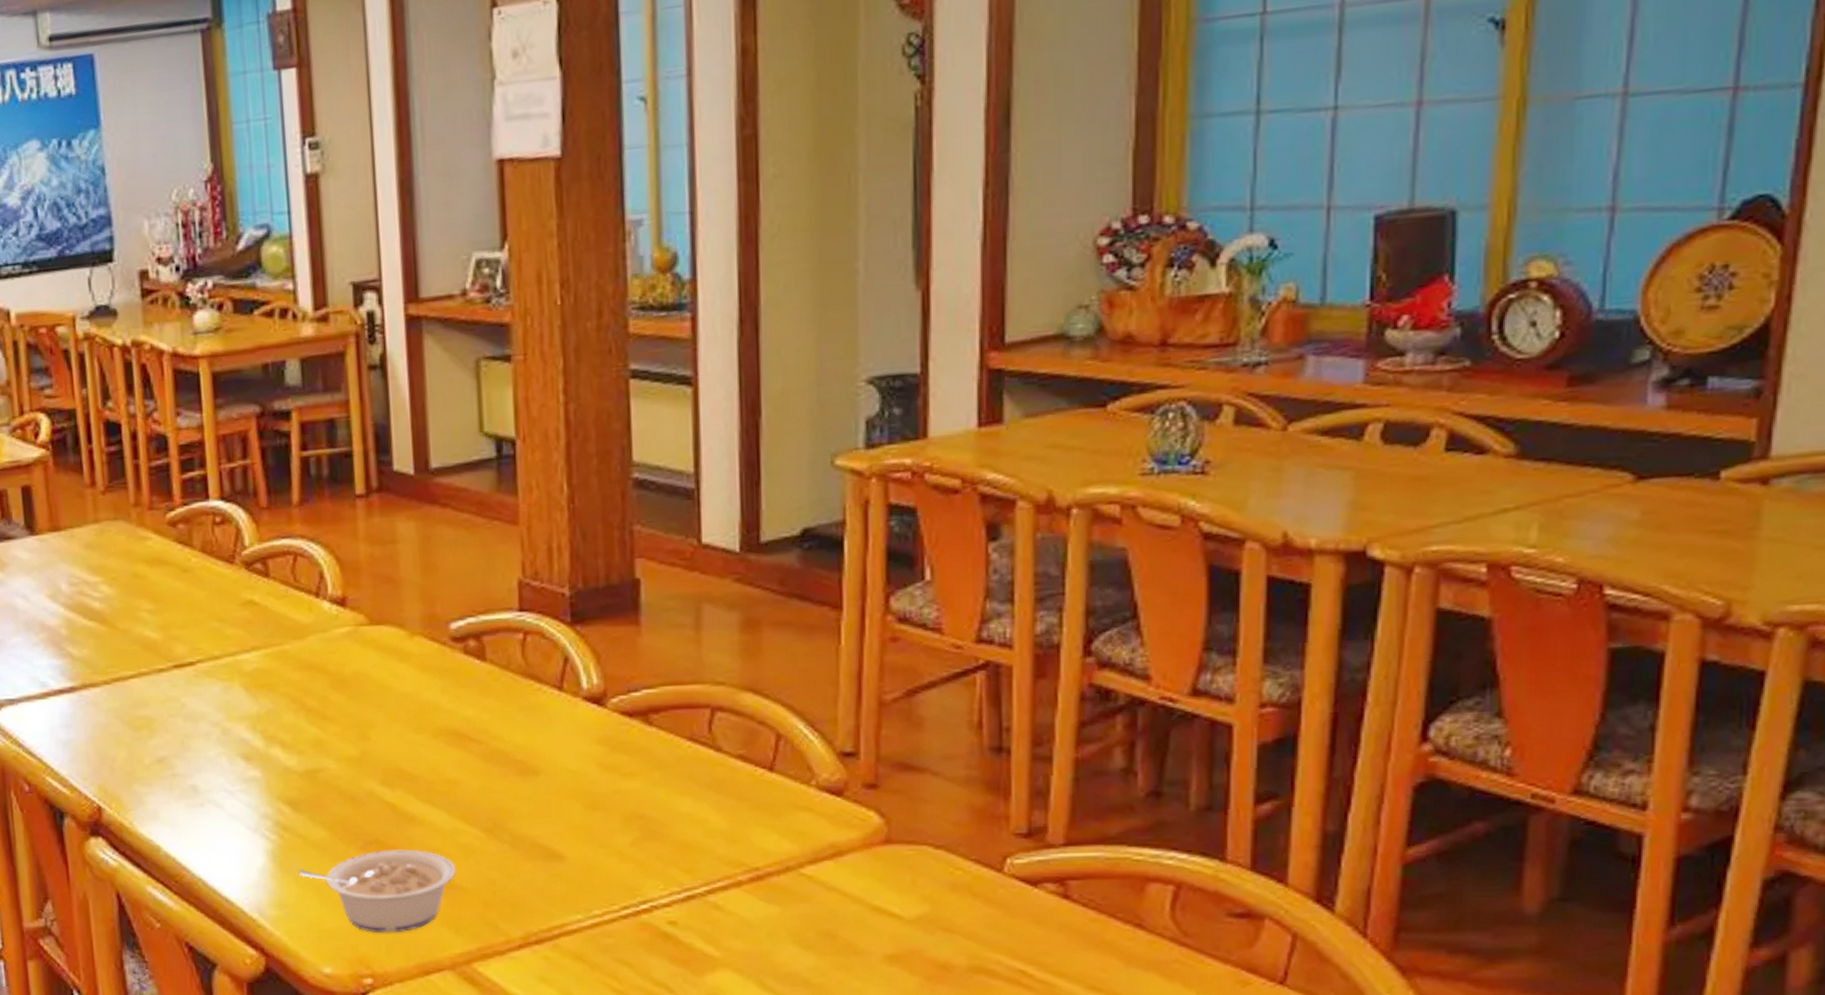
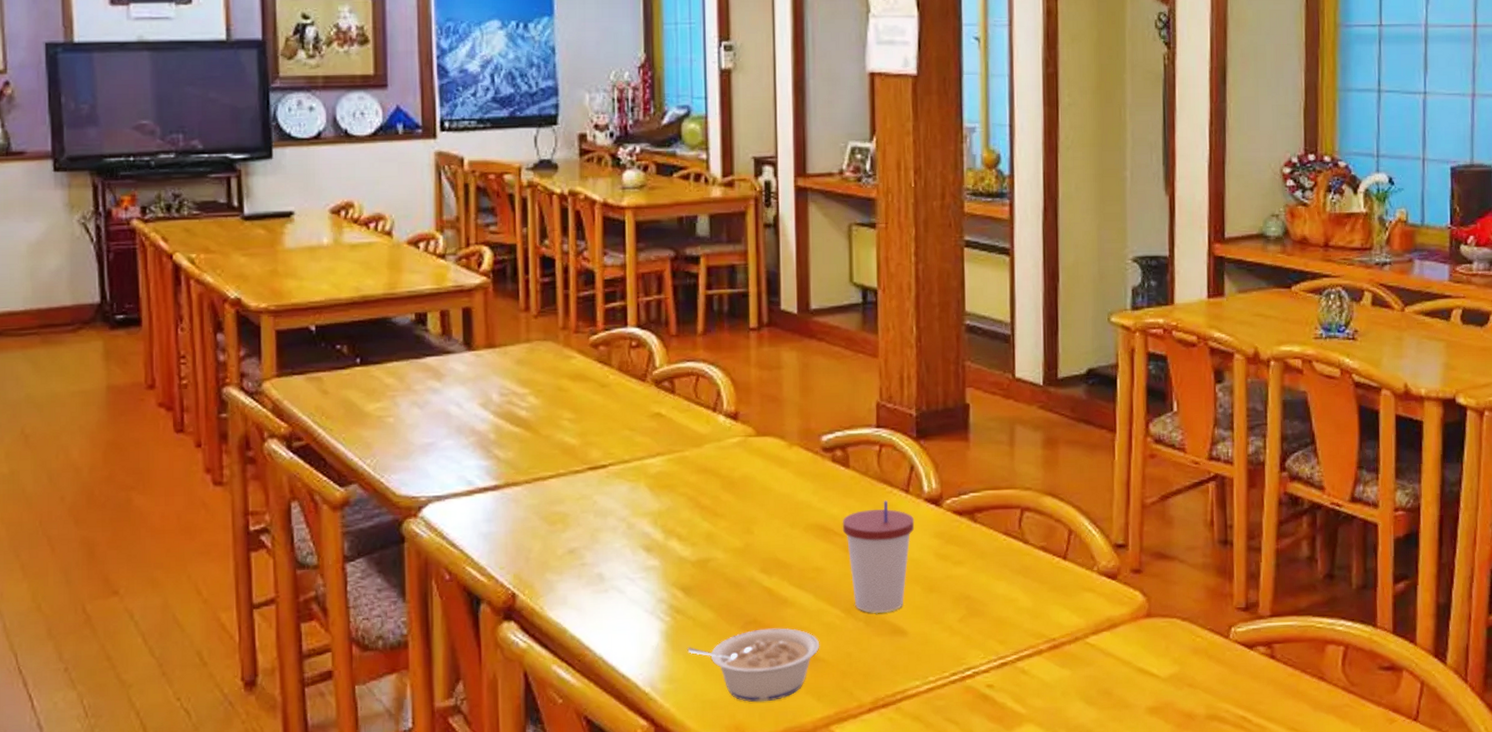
cup: none [479,700,571,835] -> present [842,500,915,614]

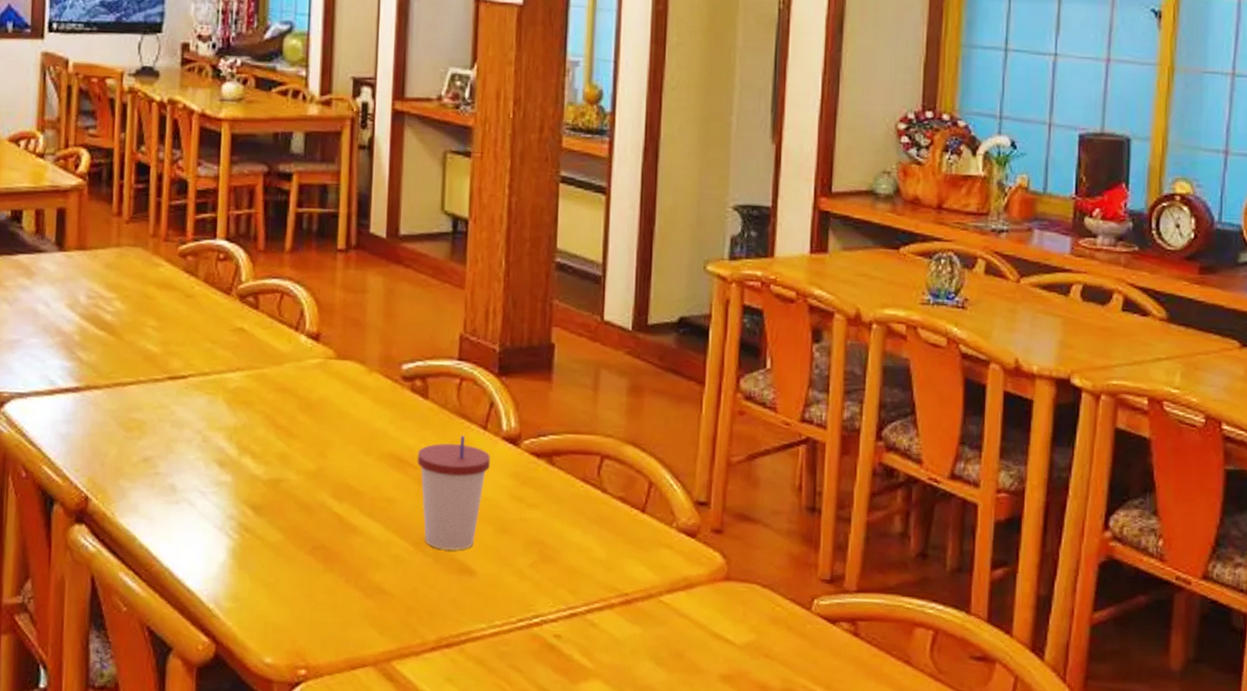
legume: present [687,628,820,703] -> none [253,555,387,630]

